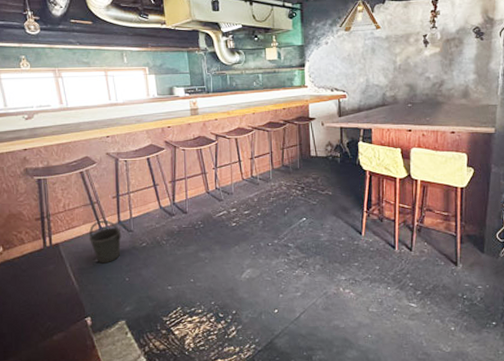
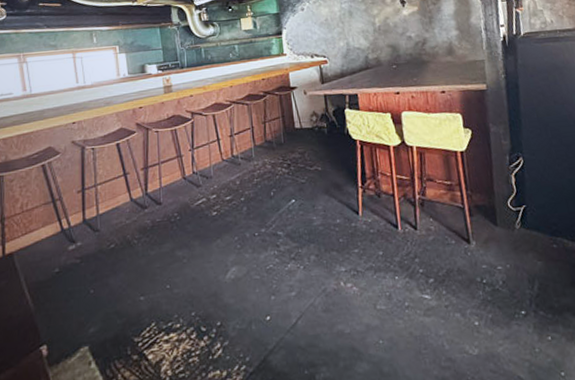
bucket: present [88,220,122,264] -> none [48,219,87,274]

